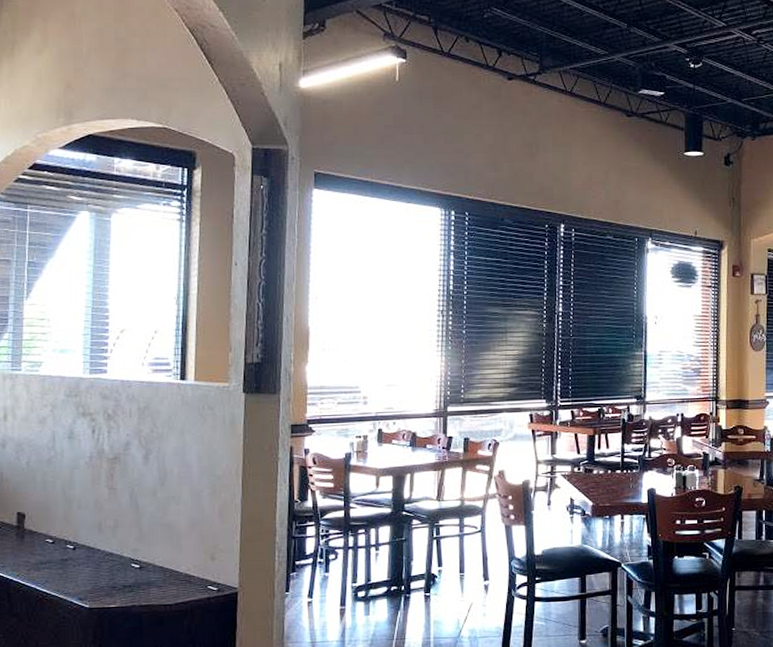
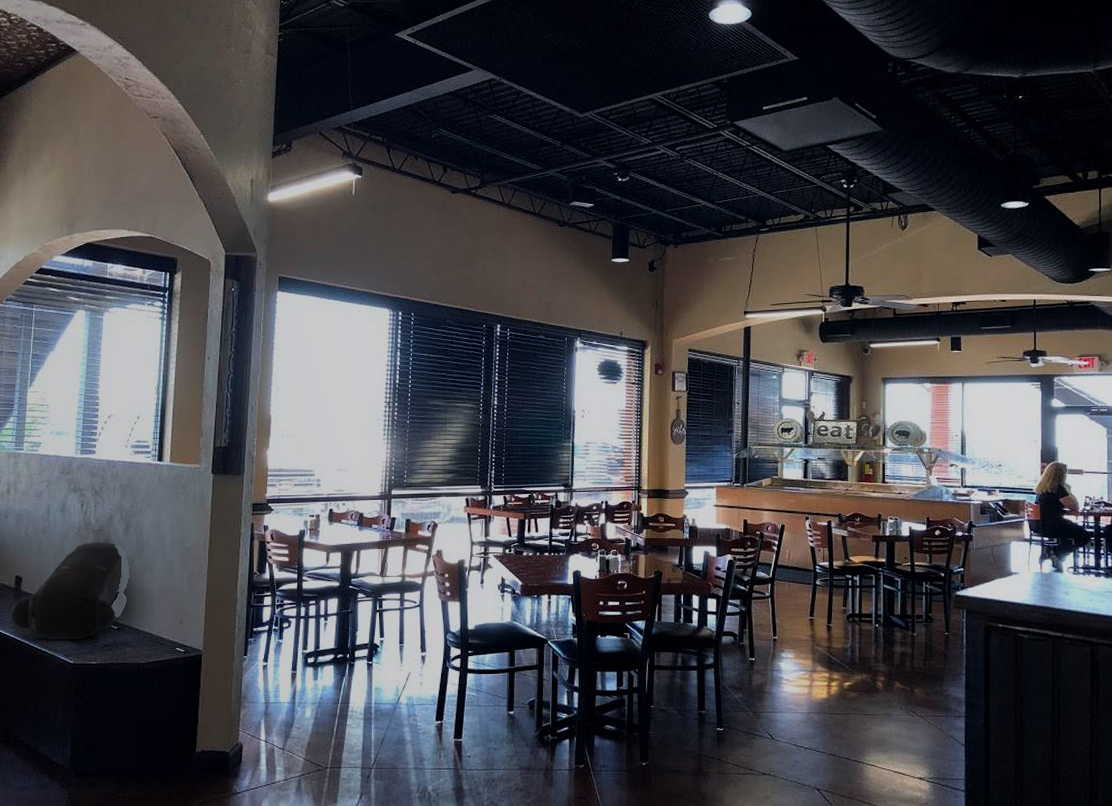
backpack: none [12,472,142,582] -> present [10,542,121,640]

